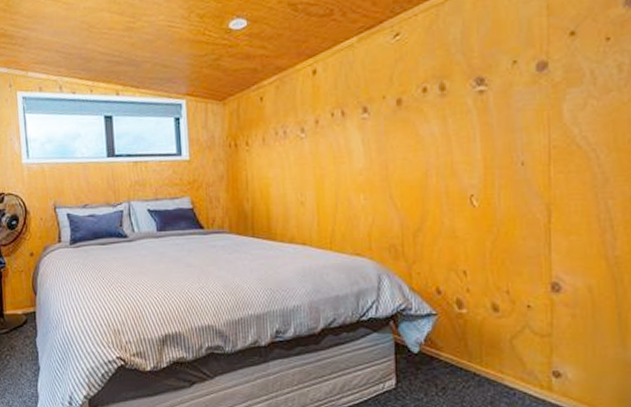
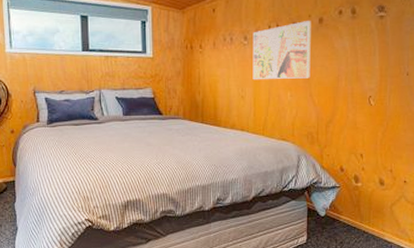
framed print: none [311,103,389,180] -> present [252,21,311,79]

